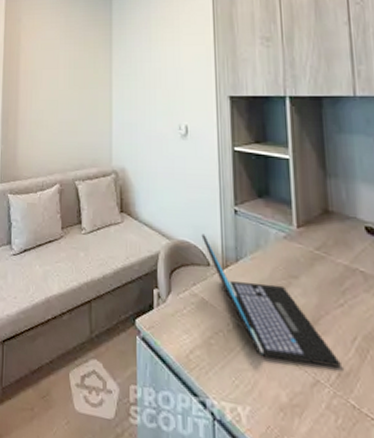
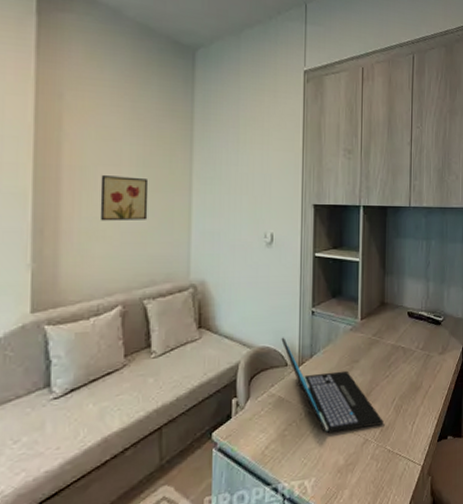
wall art: none [44,77,78,114] -> present [100,175,149,222]

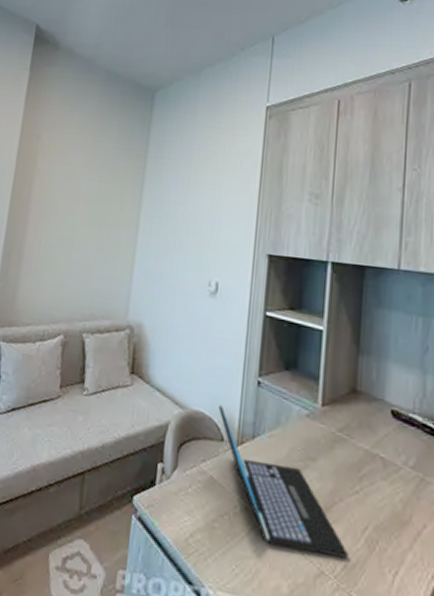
wall art: present [100,175,149,222] -> none [55,208,100,254]

